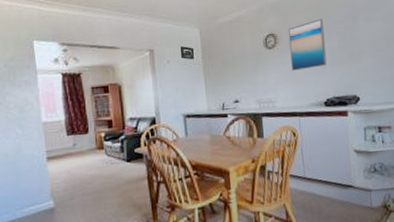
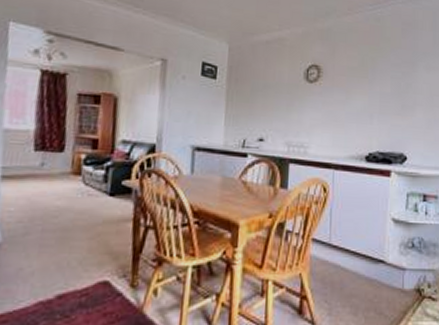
wall art: present [288,19,327,71] -> none [333,57,378,114]

